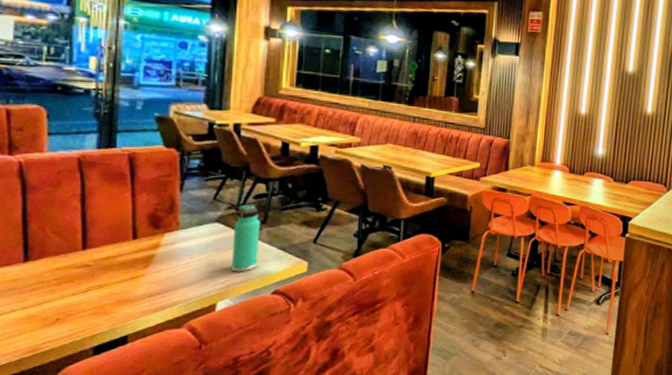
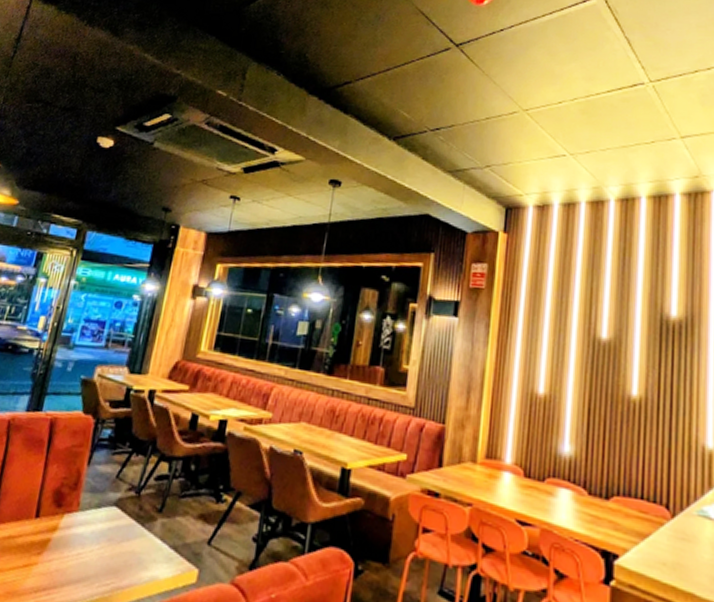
thermos bottle: present [231,204,260,272] -> none [118,486,158,574]

